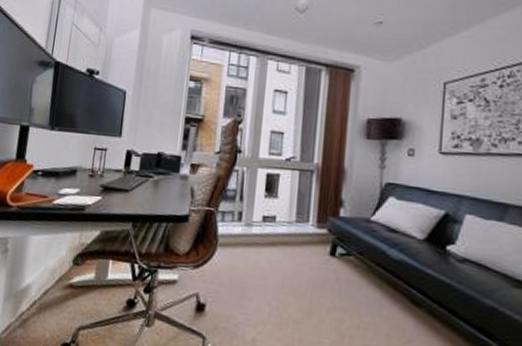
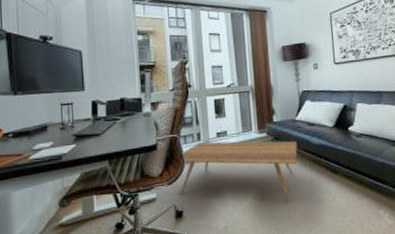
coffee table: none [205,223,367,328] -> present [180,141,298,202]

